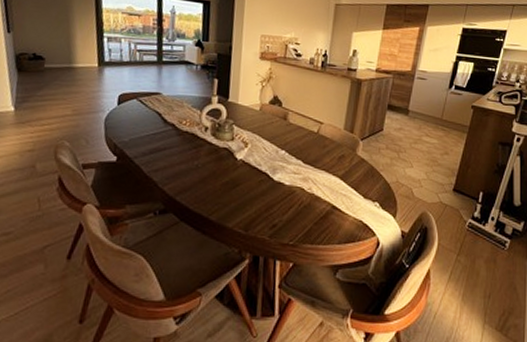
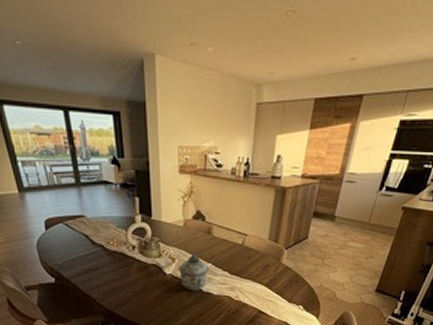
lidded jar: none [249,139,283,180] -> present [178,253,209,291]

